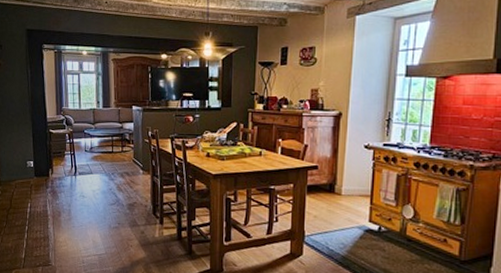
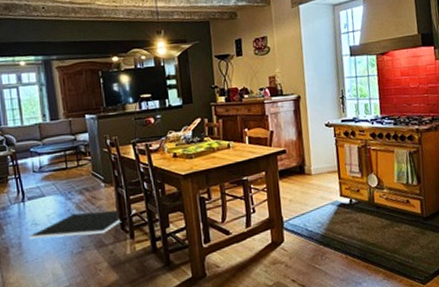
door mat: none [76,192,167,215] -> present [28,209,135,239]

